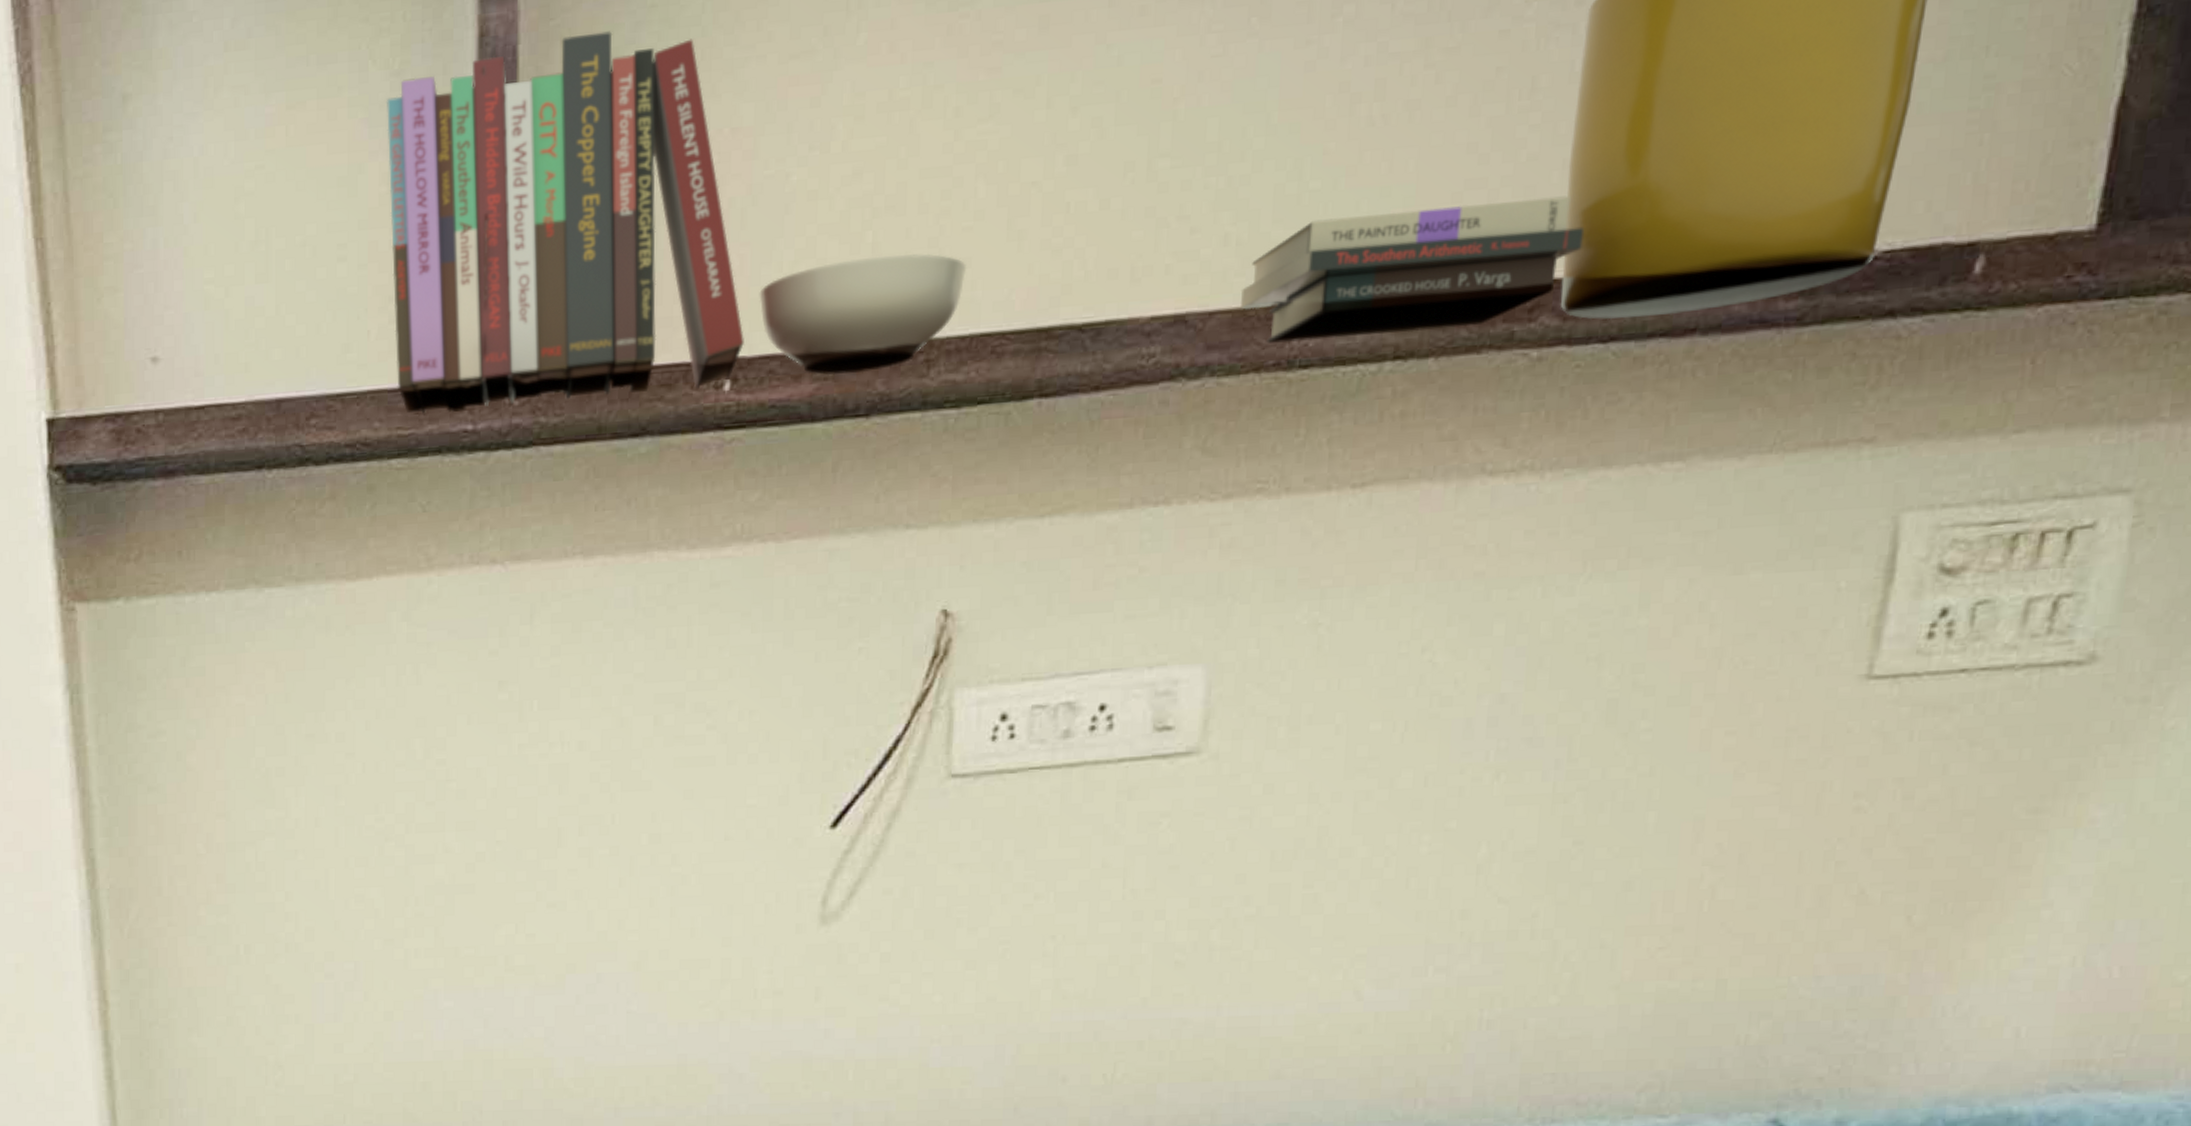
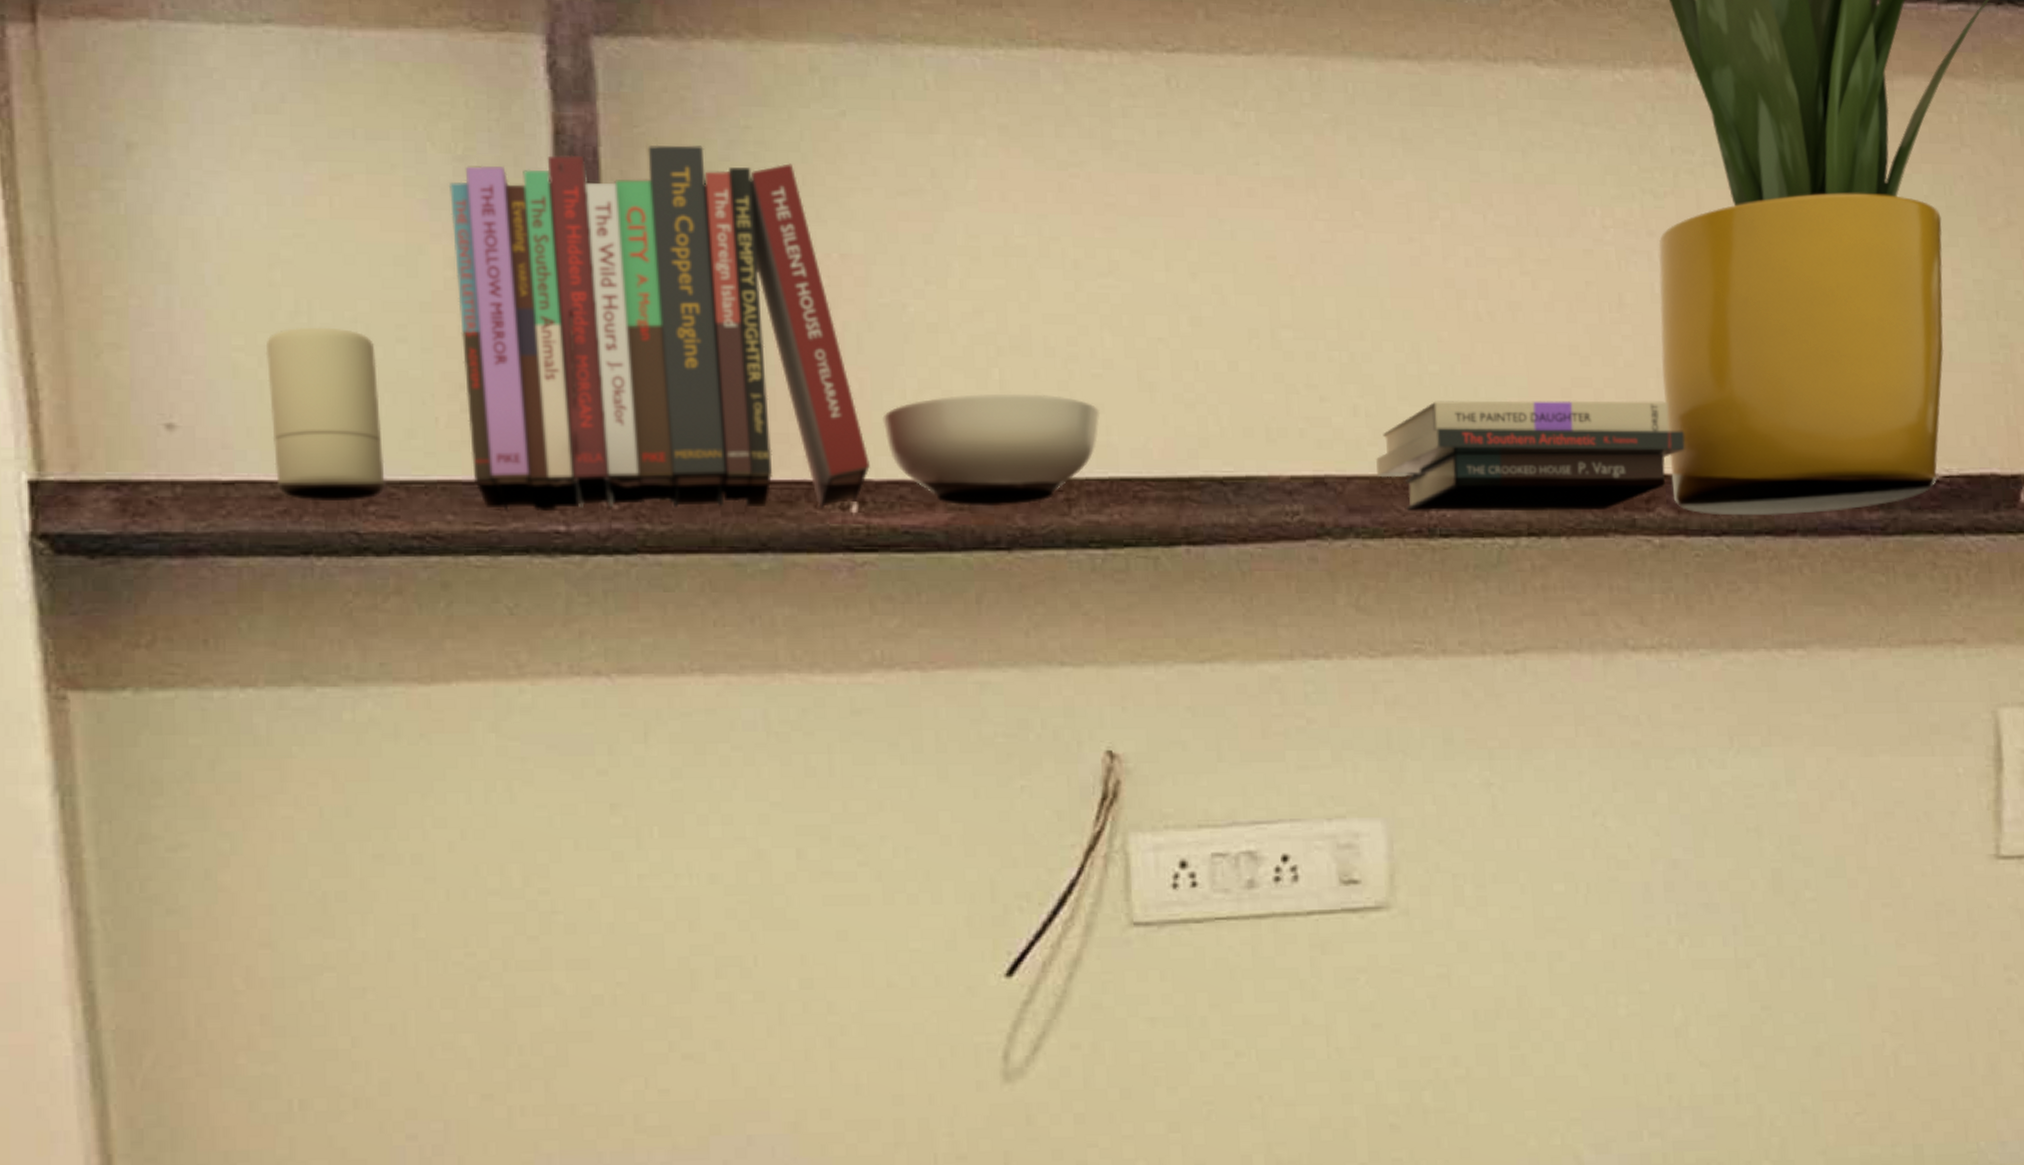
candle: none [231,253,325,418] -> present [265,327,386,502]

